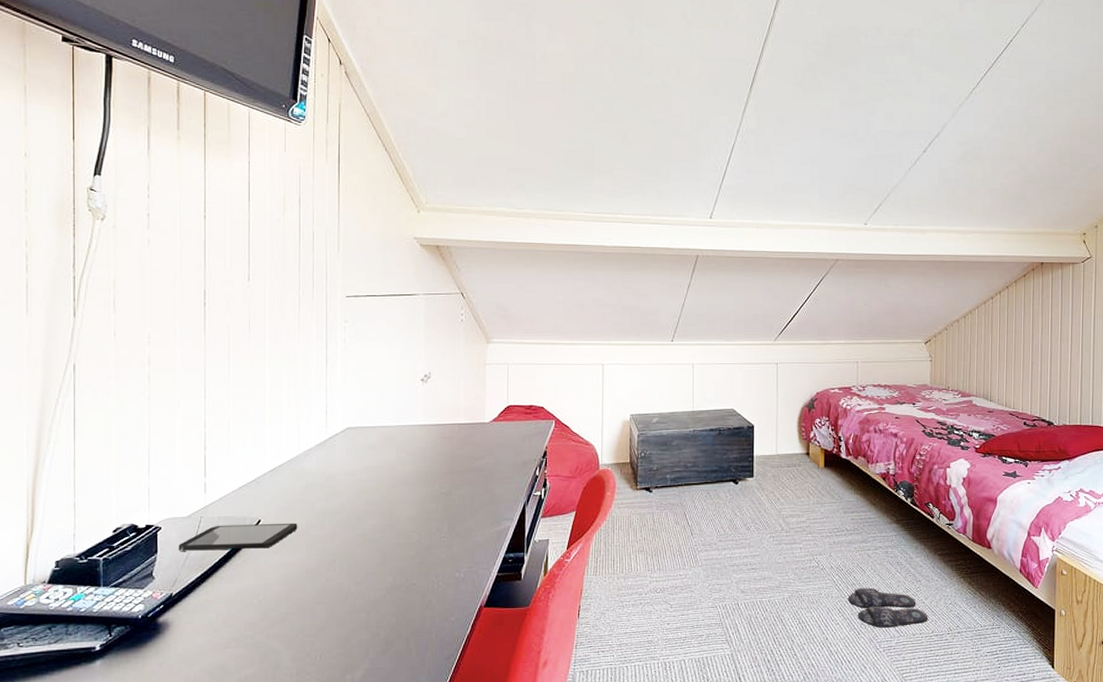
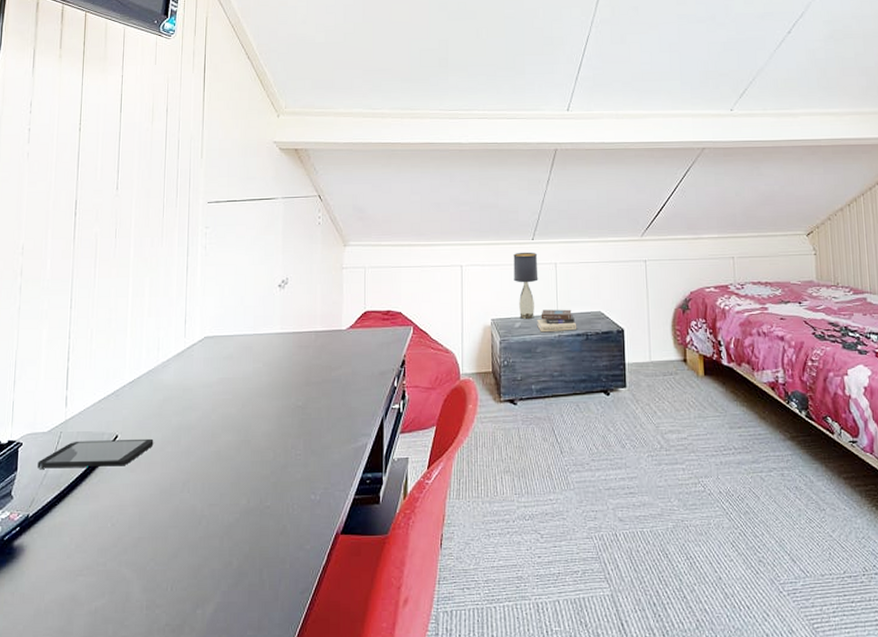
table lamp: none [653,352,677,415] -> present [513,252,539,319]
books: none [673,406,711,427] -> present [537,309,577,333]
slippers: present [848,587,928,628] -> none [742,517,838,566]

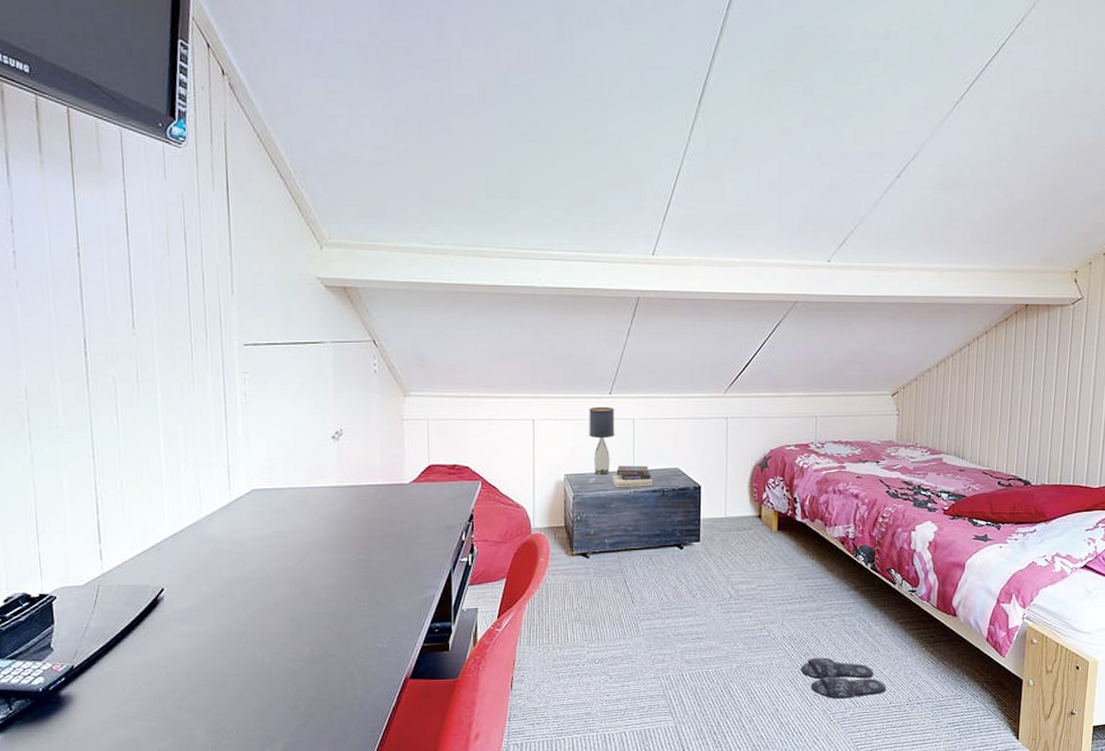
phone: present [37,438,154,469] -> none [76,591,205,622]
slippers: none [742,517,838,566] -> present [801,657,886,699]

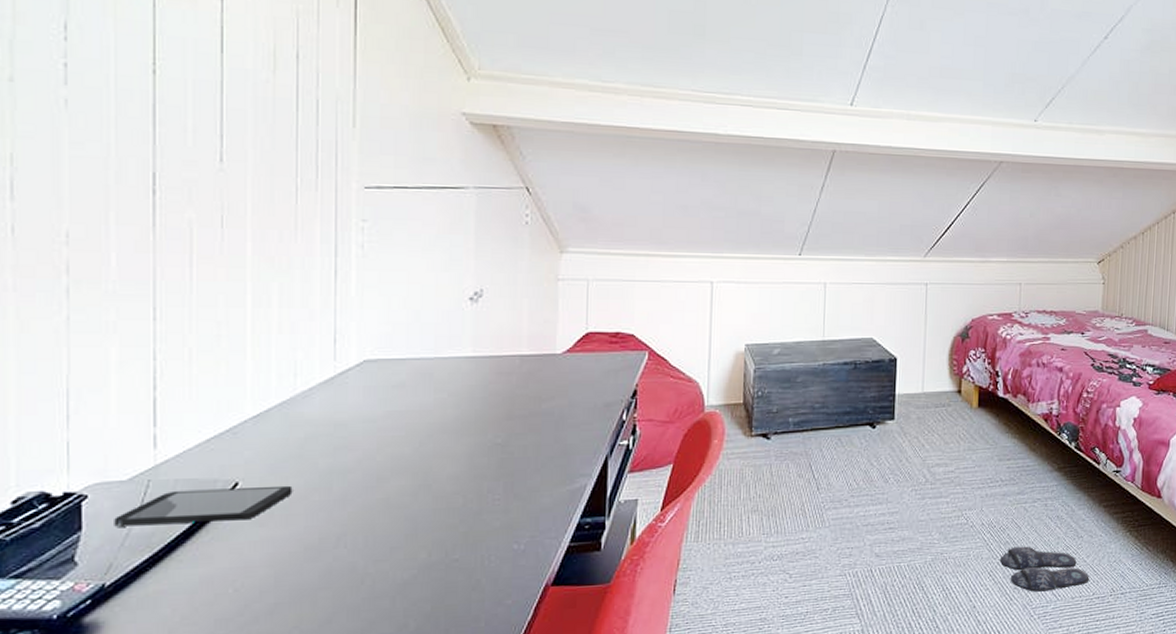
phone: none [76,591,205,622] -> present [114,485,293,527]
table lamp: present [589,406,615,475] -> none [774,268,805,345]
books: present [612,465,654,488] -> none [799,335,845,360]

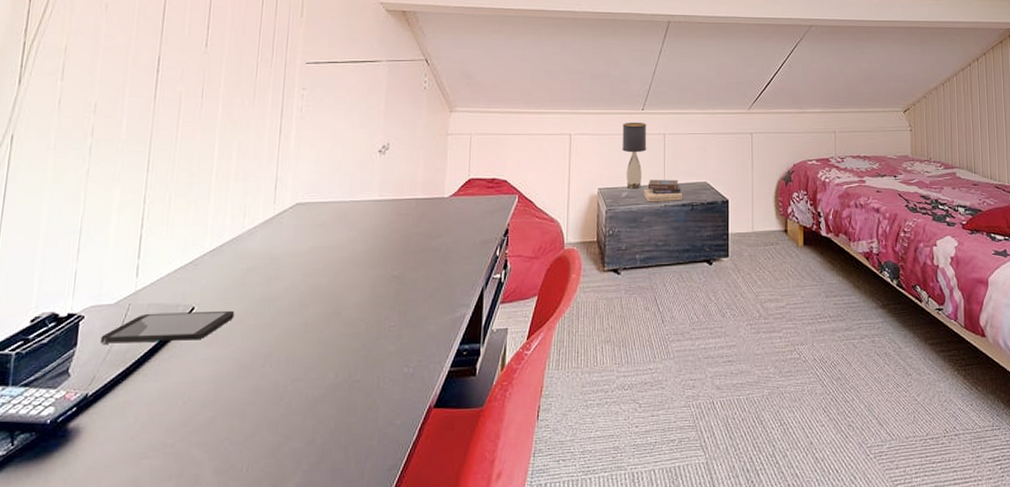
table lamp: none [774,268,805,345] -> present [622,122,647,188]
books: none [799,335,845,360] -> present [644,179,683,202]
slippers: present [1000,546,1090,592] -> none [834,382,922,430]

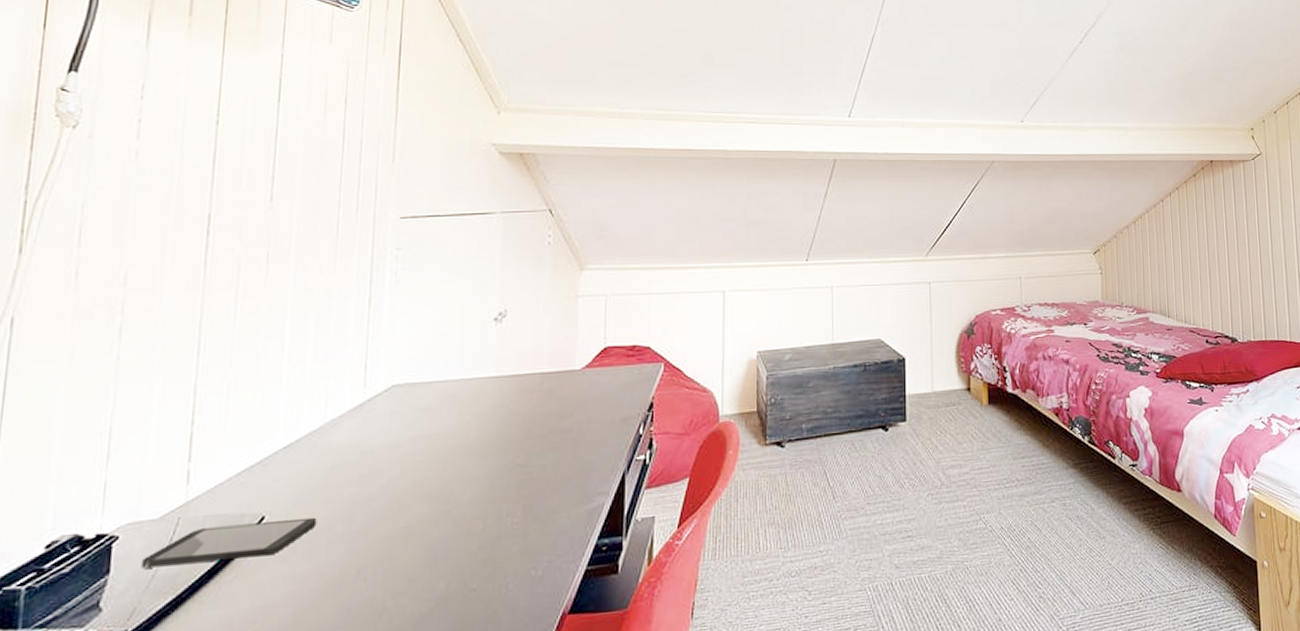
table lamp: present [622,122,647,188] -> none [784,274,812,350]
books: present [644,179,683,202] -> none [810,337,854,365]

